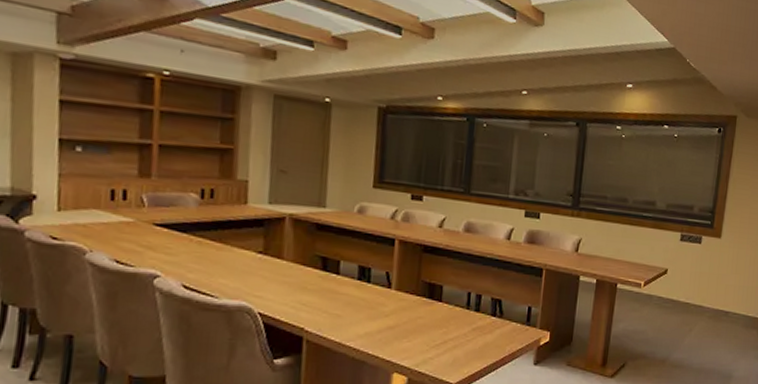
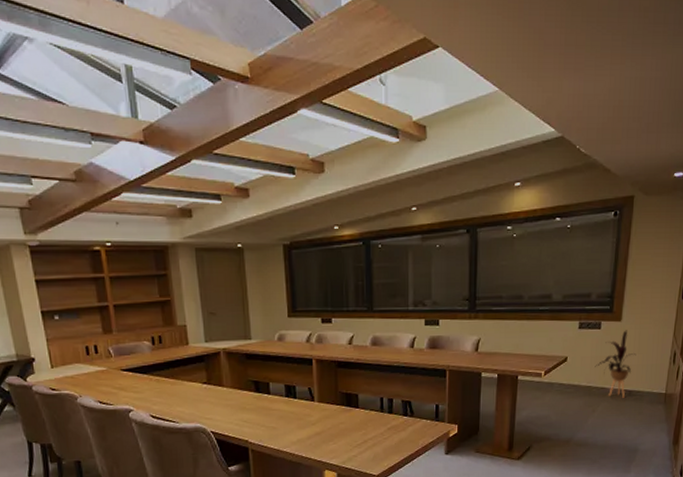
house plant: none [694,248,734,319] -> present [595,330,637,398]

